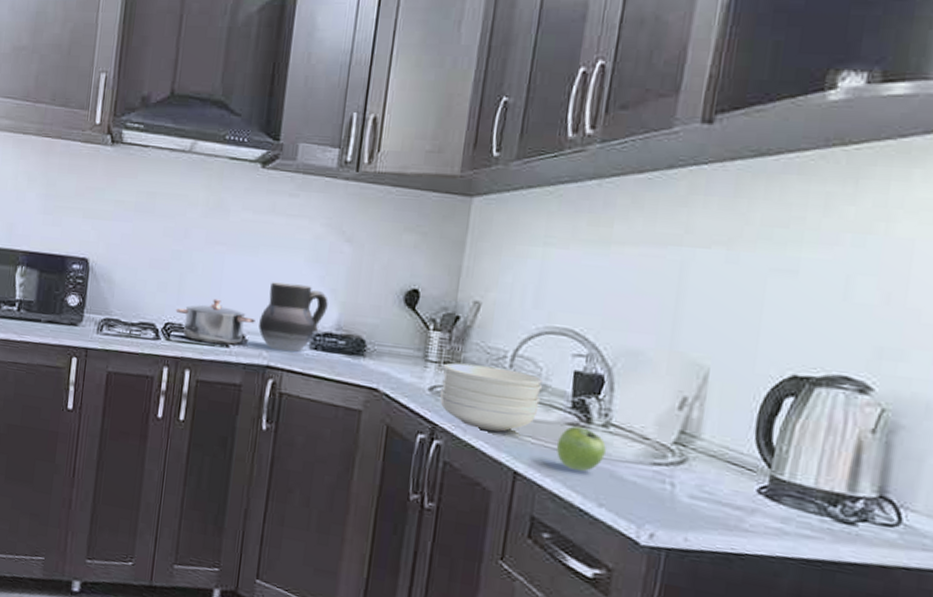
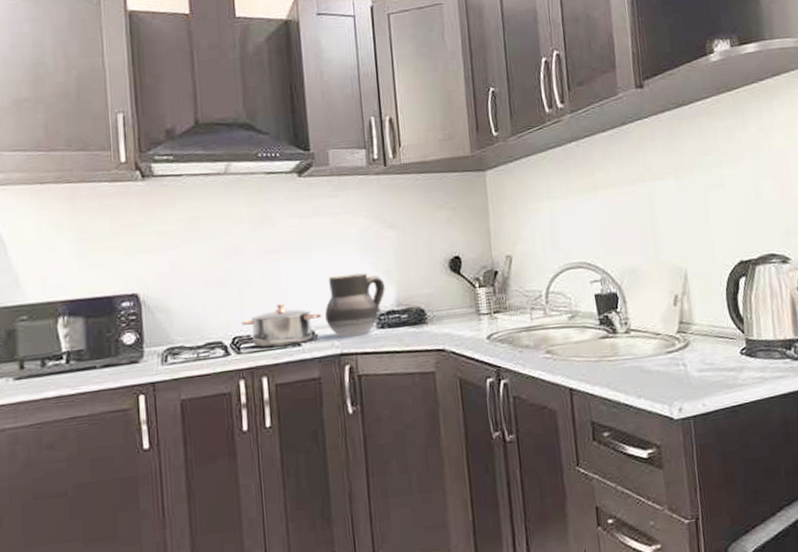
bowl: present [439,363,543,432] -> none [494,305,576,361]
fruit: present [556,425,606,472] -> none [596,337,633,375]

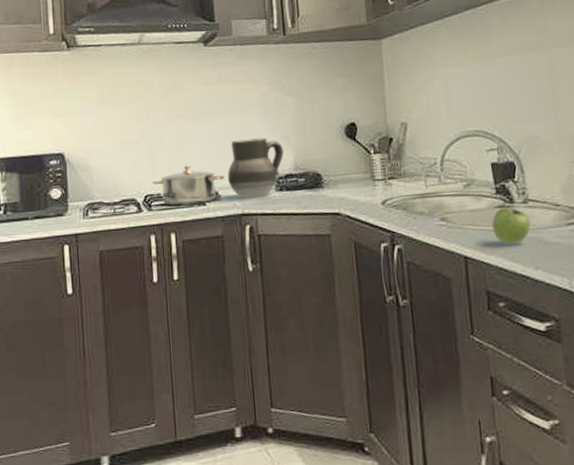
fruit: none [596,337,633,375] -> present [491,206,531,245]

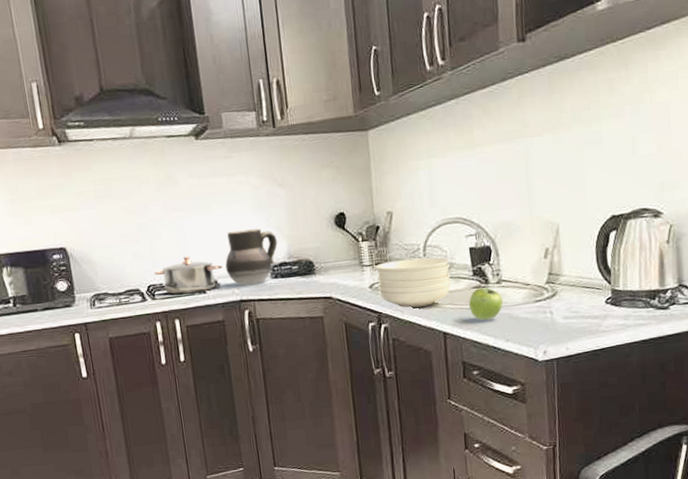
bowl: none [388,173,471,228] -> present [375,257,451,308]

